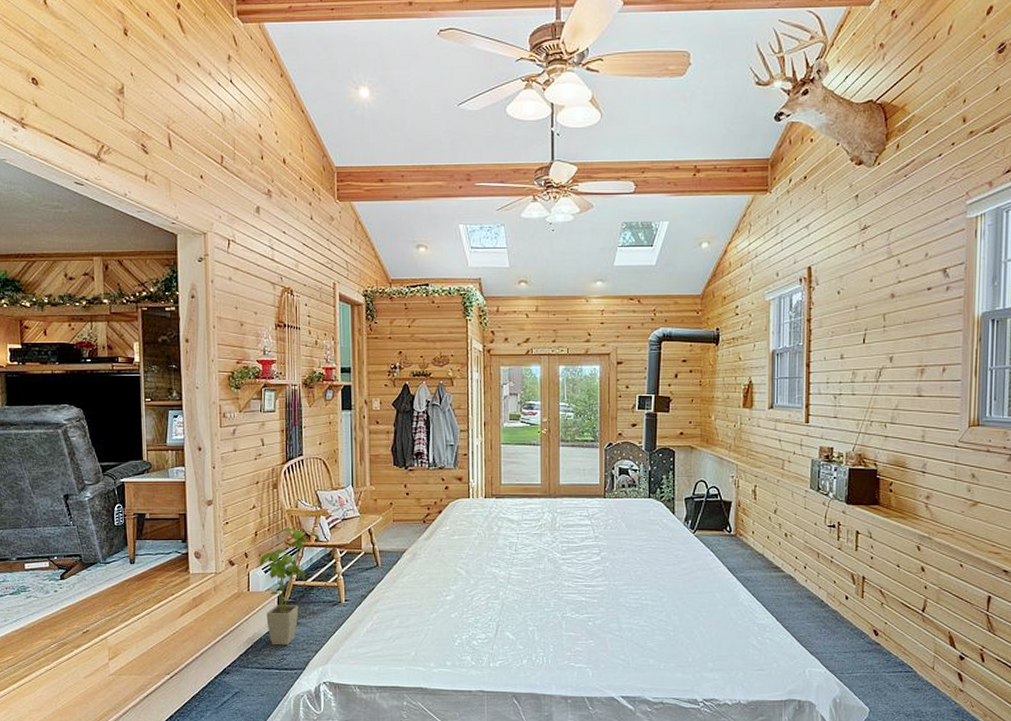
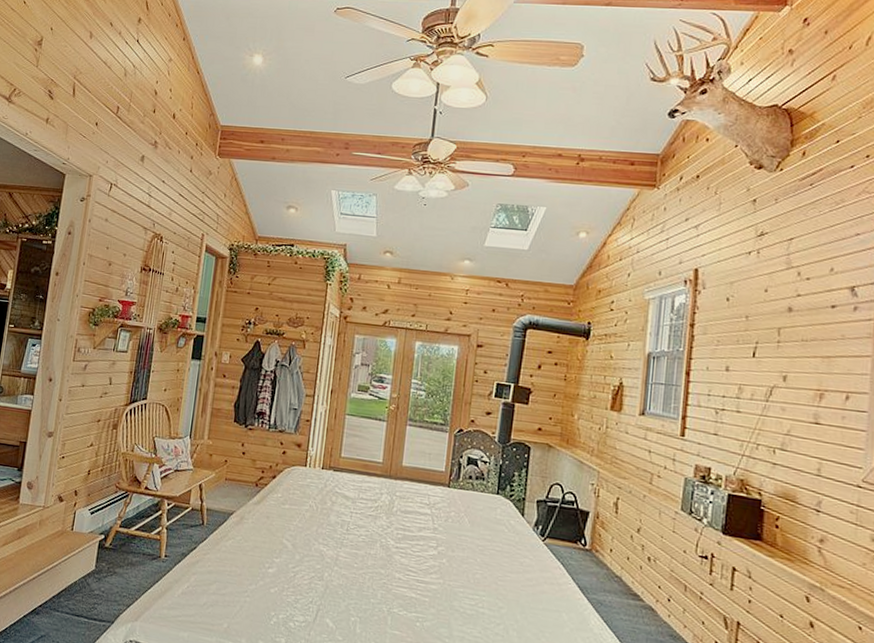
house plant: present [260,528,320,646] -> none [84,471,150,595]

